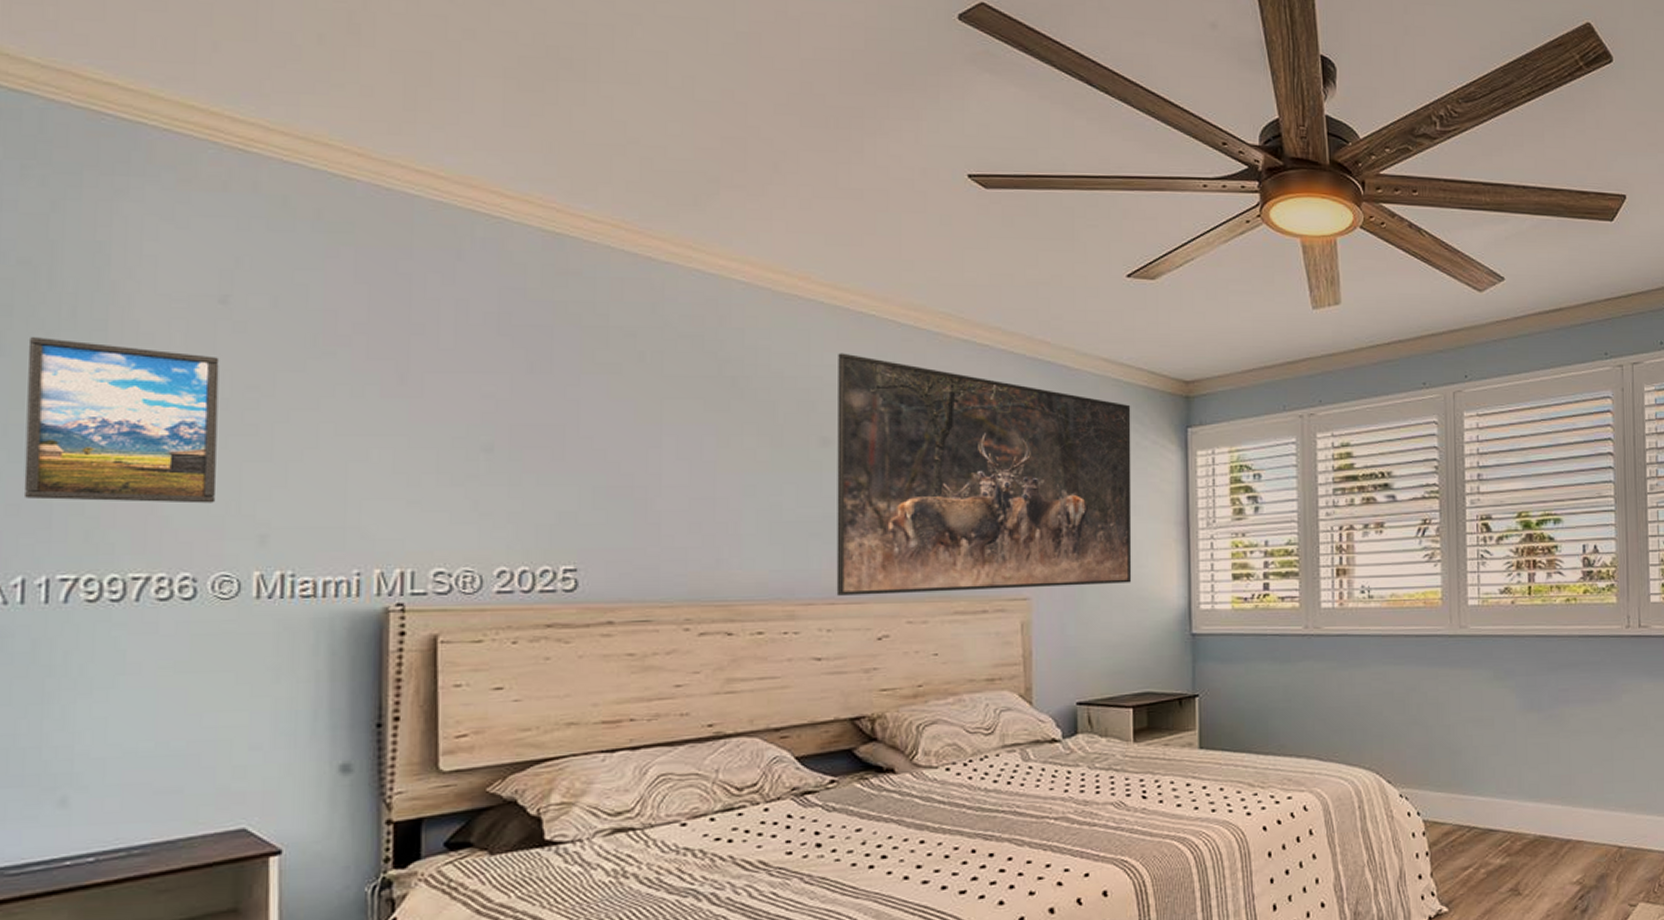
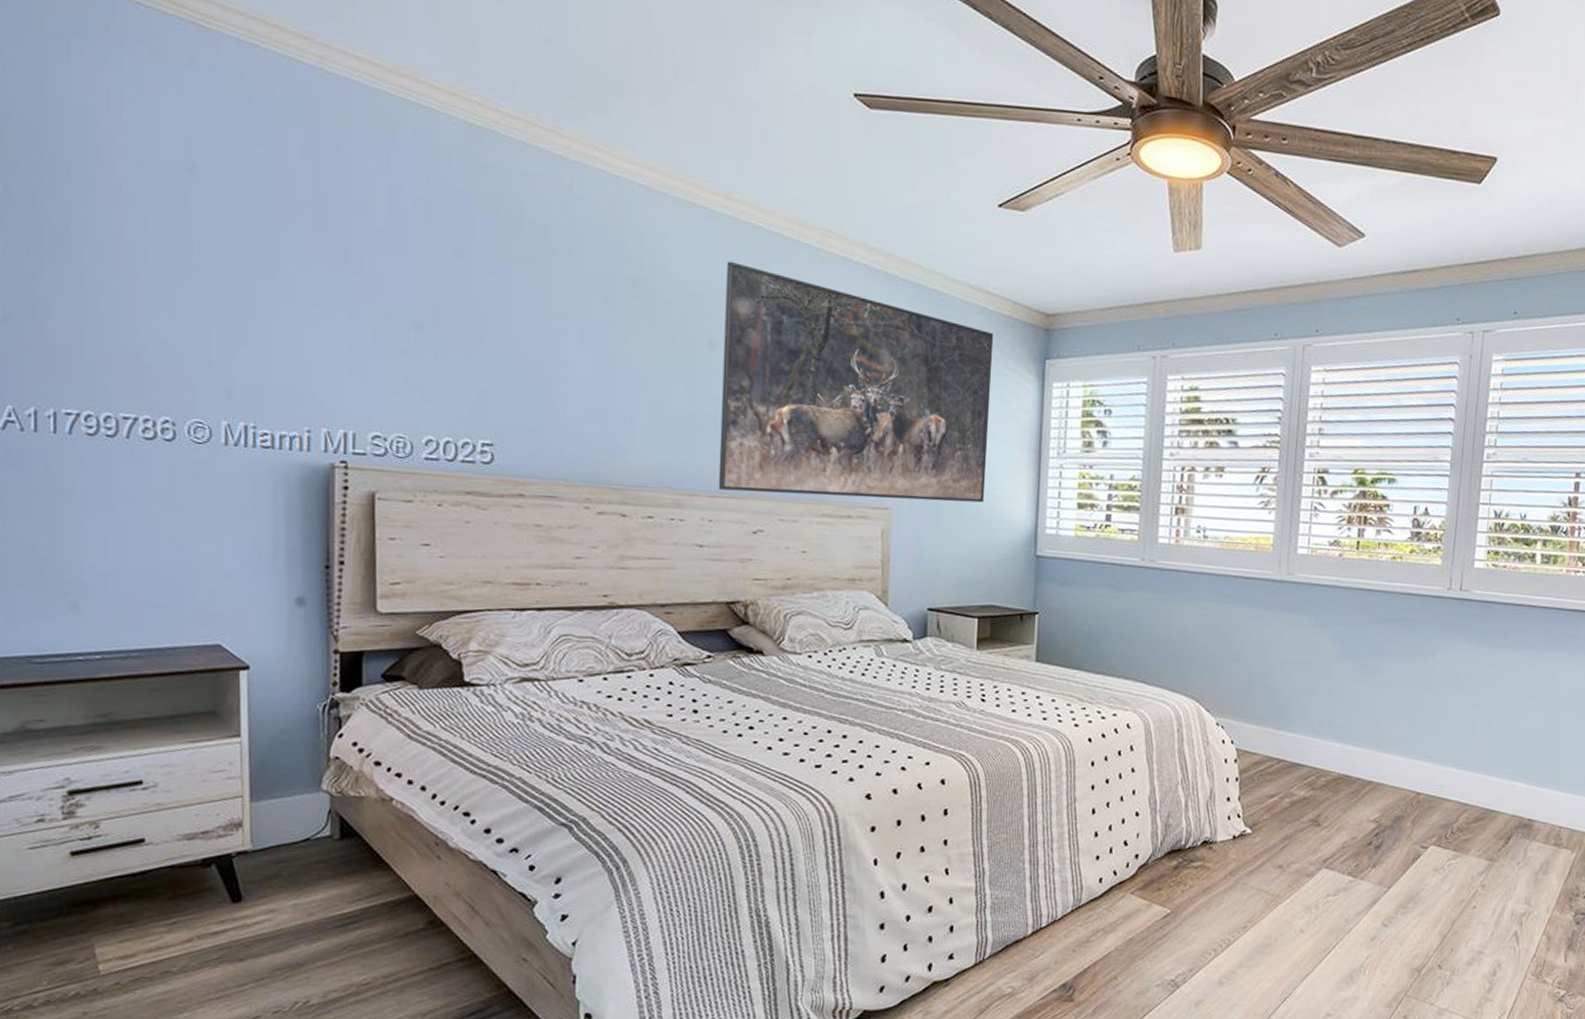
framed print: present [23,337,220,504] -> none [31,192,190,357]

